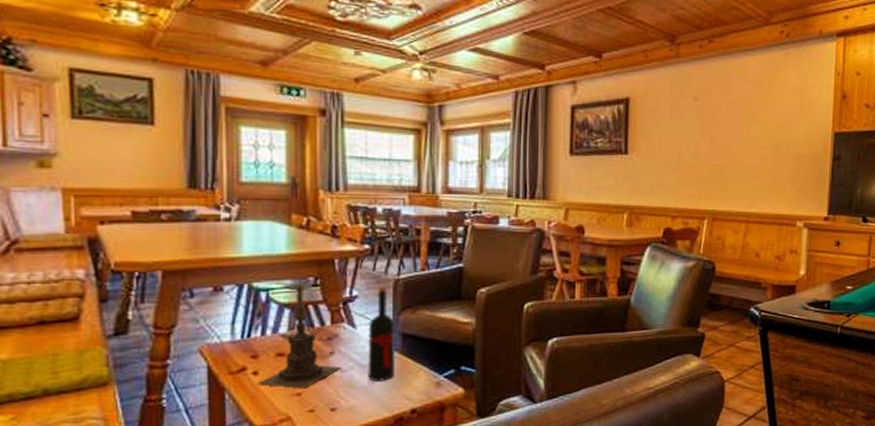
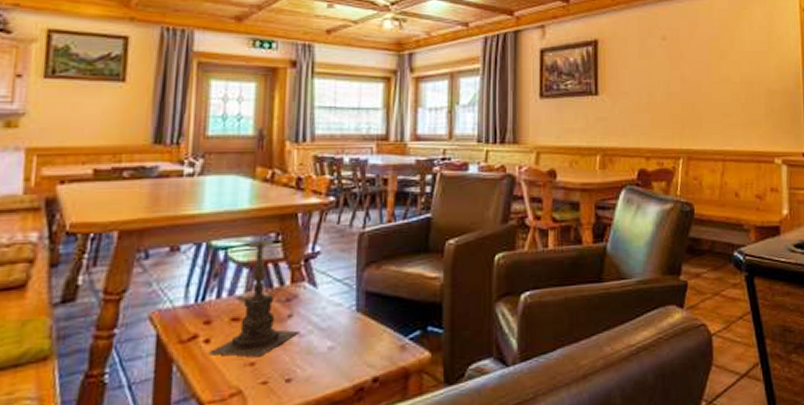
wine bottle: present [368,286,396,382] -> none [327,240,359,347]

